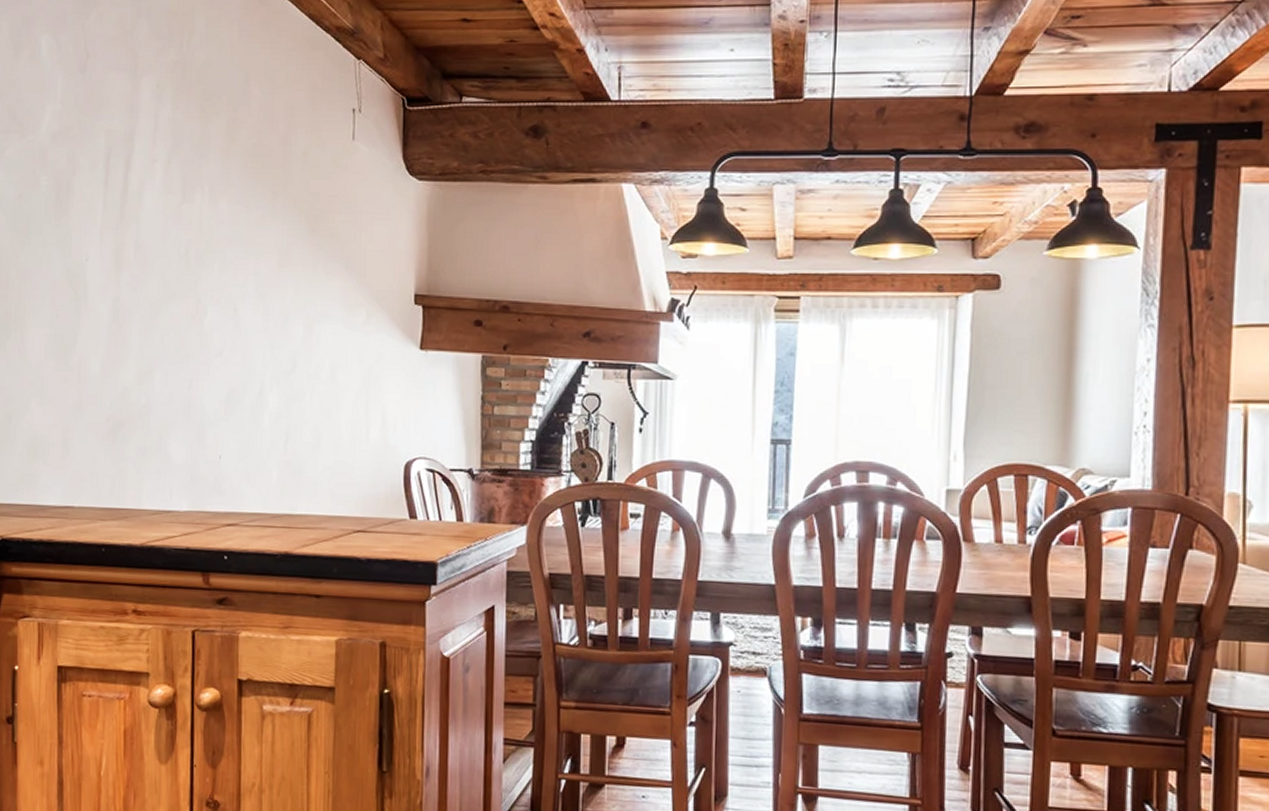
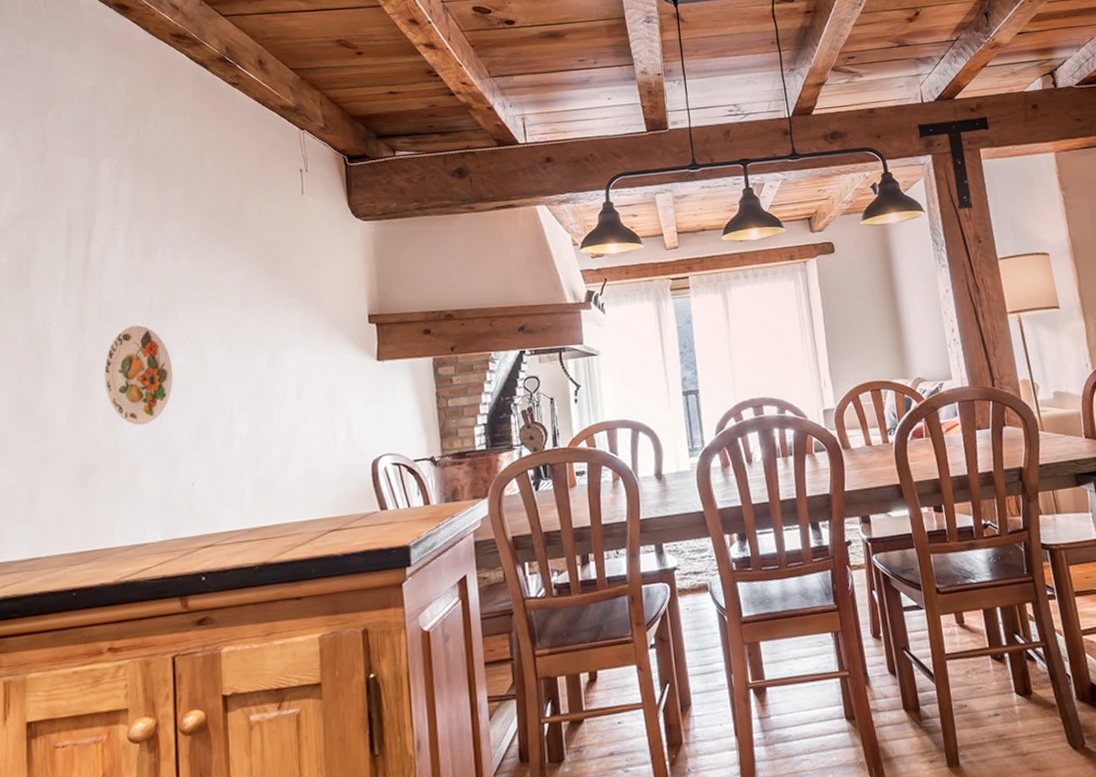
decorative plate: none [138,272,206,385] -> present [104,325,173,426]

